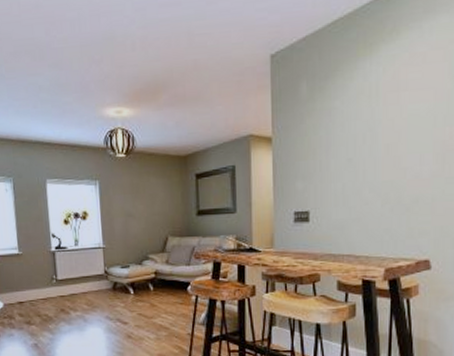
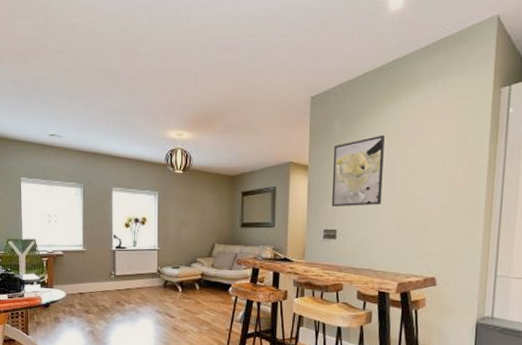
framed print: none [301,94,361,185] -> present [331,134,385,207]

